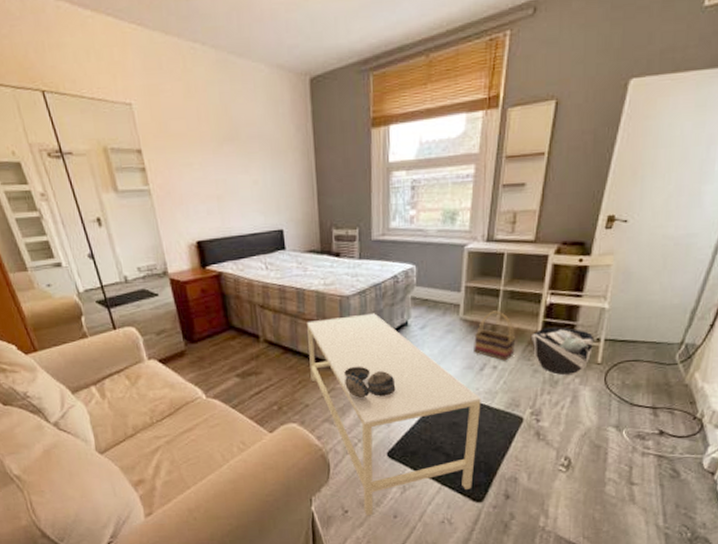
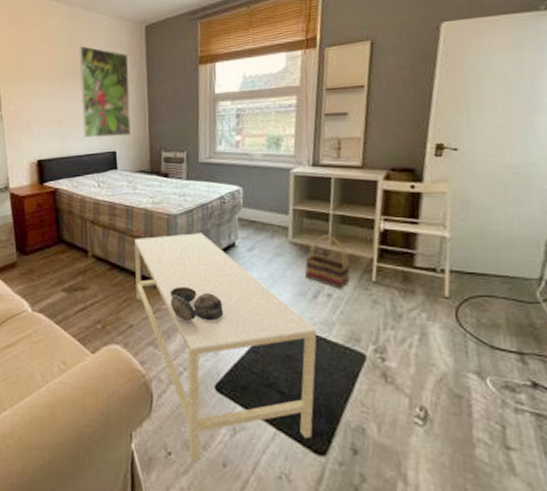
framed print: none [233,103,298,214] -> present [79,45,131,137]
bag: present [532,327,594,376] -> none [367,255,438,309]

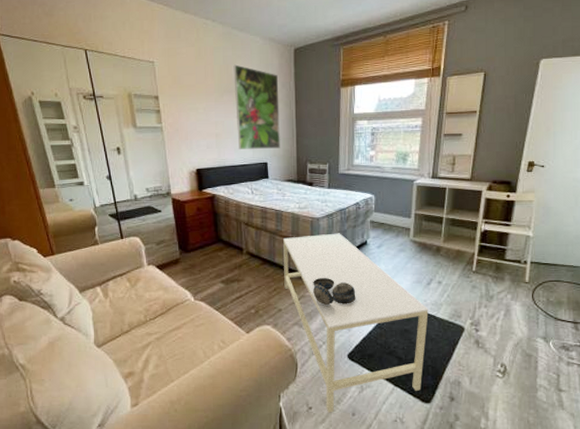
basket: present [305,235,351,289] -> none [422,235,457,277]

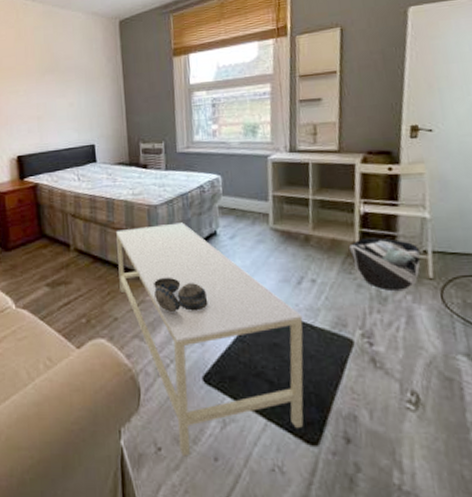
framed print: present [233,64,280,149] -> none [55,42,108,132]
bag: none [470,250,522,292] -> present [349,237,421,292]

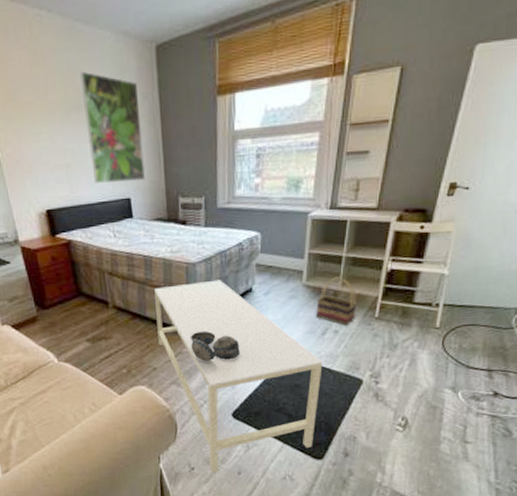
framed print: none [55,42,108,132] -> present [80,71,145,183]
basket: none [287,220,333,274] -> present [316,277,357,326]
bag: present [349,237,421,292] -> none [372,292,434,340]

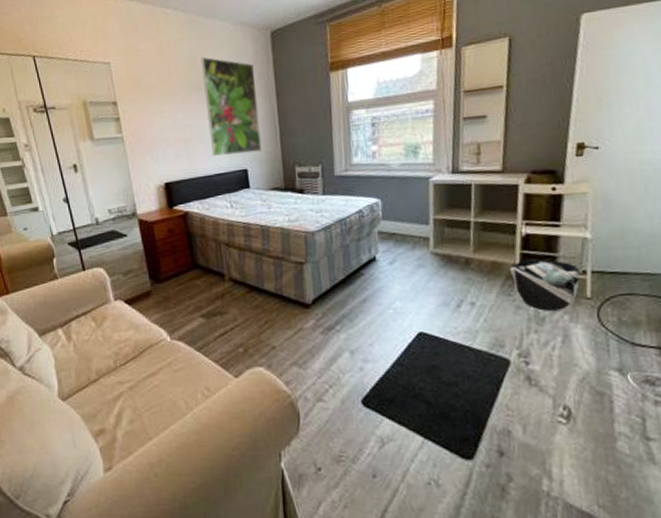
coffee table: present [154,280,323,473] -> none [272,249,462,475]
decorative bowl: present [189,330,240,362] -> none [311,304,367,340]
basket: present [316,277,357,326] -> none [447,243,493,297]
bag: none [372,292,434,340] -> present [510,259,580,312]

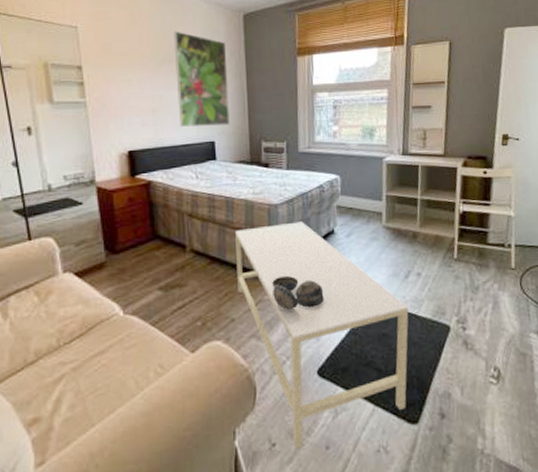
coffee table: none [272,249,462,475] -> present [235,221,409,449]
decorative bowl: none [311,304,367,340] -> present [271,275,324,311]
bag: present [510,259,580,312] -> none [450,234,506,282]

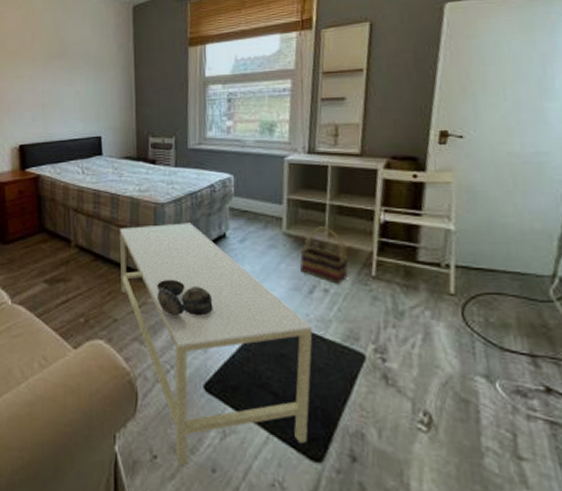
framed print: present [173,31,230,127] -> none [64,26,116,122]
basket: none [397,218,436,268] -> present [300,226,349,284]

